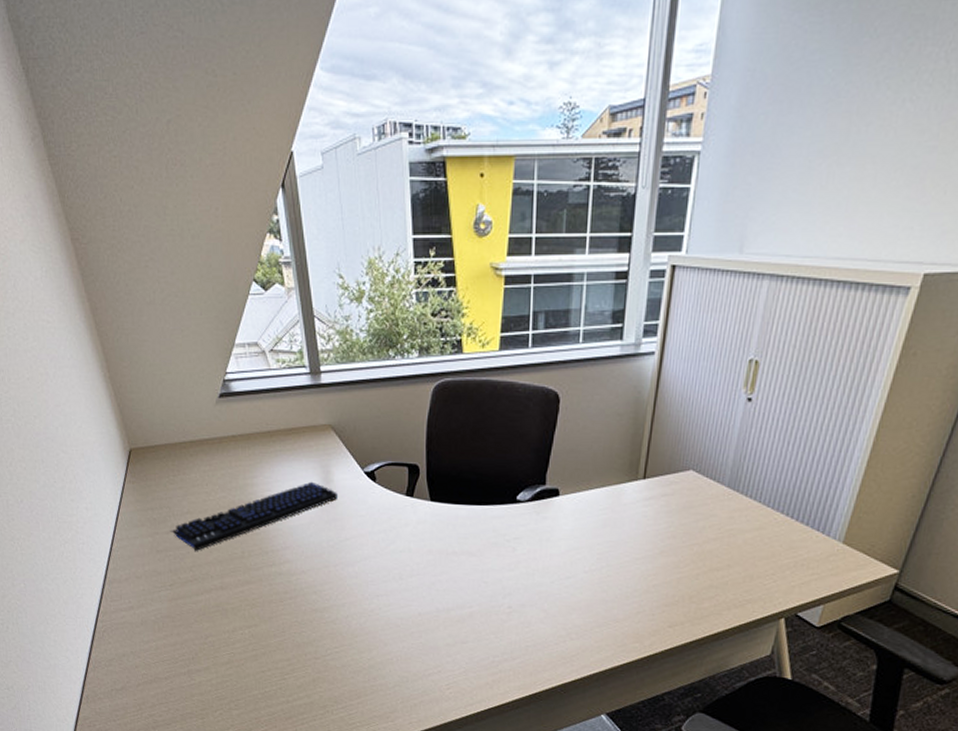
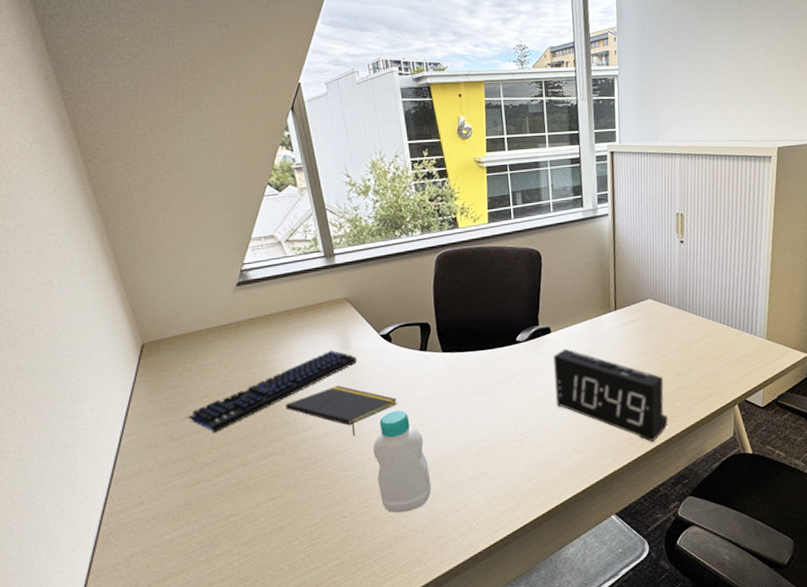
notepad: none [263,520,377,577] -> present [285,385,397,436]
bottle: none [348,558,406,666] -> present [373,410,432,513]
alarm clock: none [554,517,692,644] -> present [552,348,668,443]

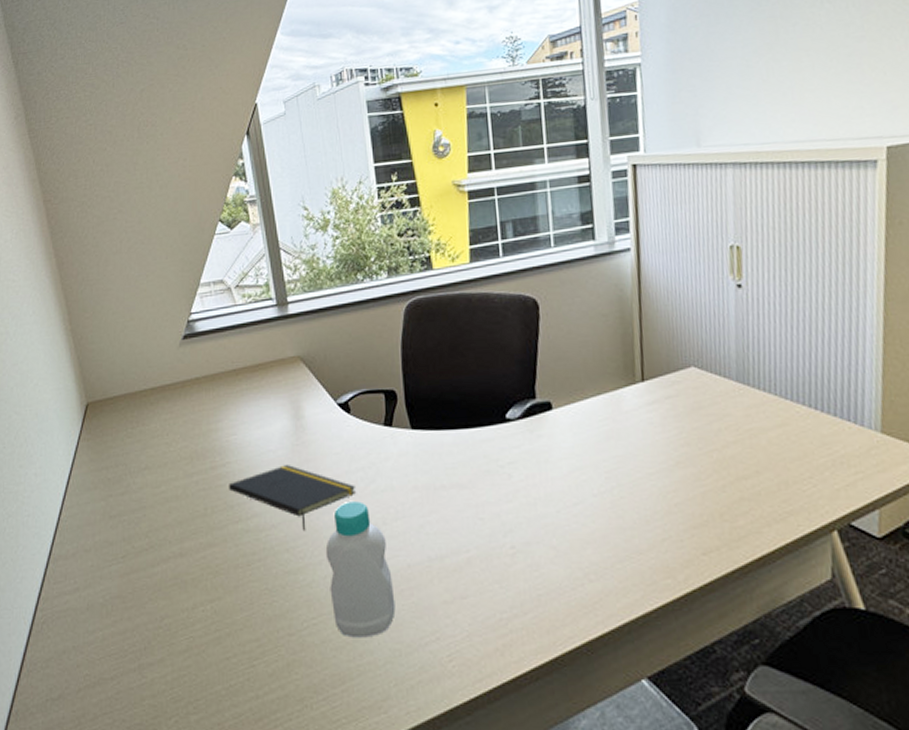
keyboard: present [186,350,358,434] -> none [125,419,311,514]
alarm clock: present [552,348,668,443] -> none [554,432,726,577]

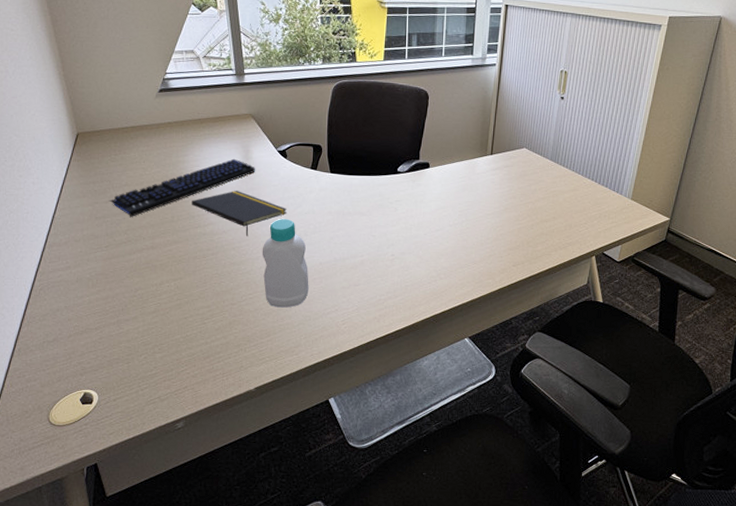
keyboard: none [125,419,311,514] -> present [108,158,256,218]

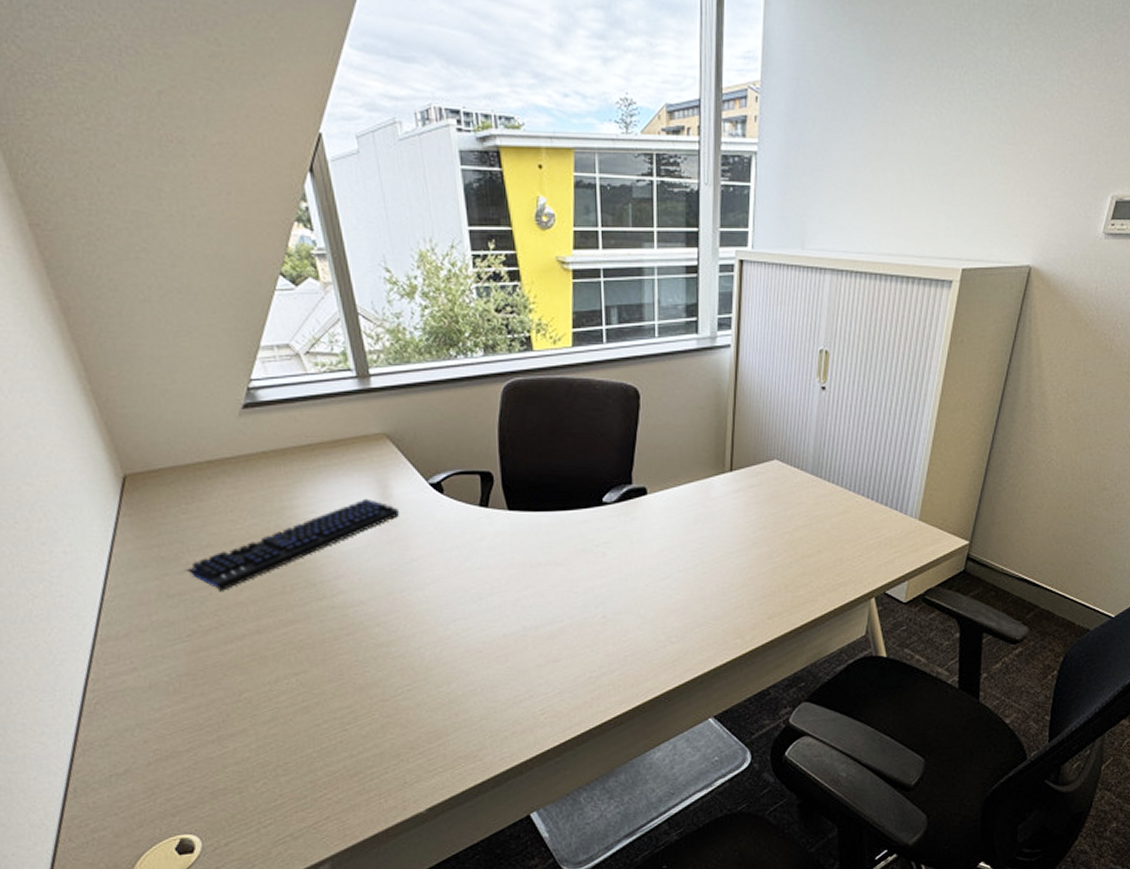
notepad: present [191,190,287,236] -> none [308,542,450,605]
bottle: present [262,219,309,308] -> none [419,578,491,700]

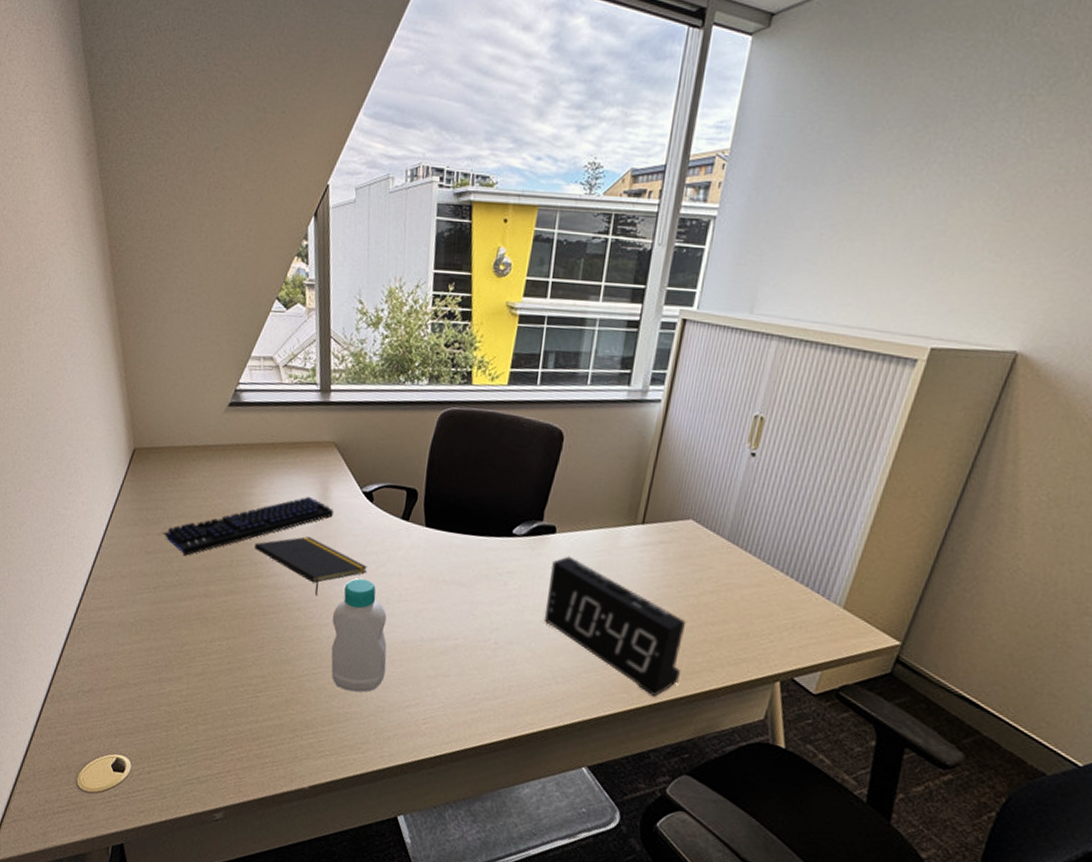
notepad: none [308,542,450,605] -> present [253,536,367,595]
bottle: none [419,578,491,700] -> present [331,578,387,692]
alarm clock: none [647,515,787,637] -> present [544,556,687,698]

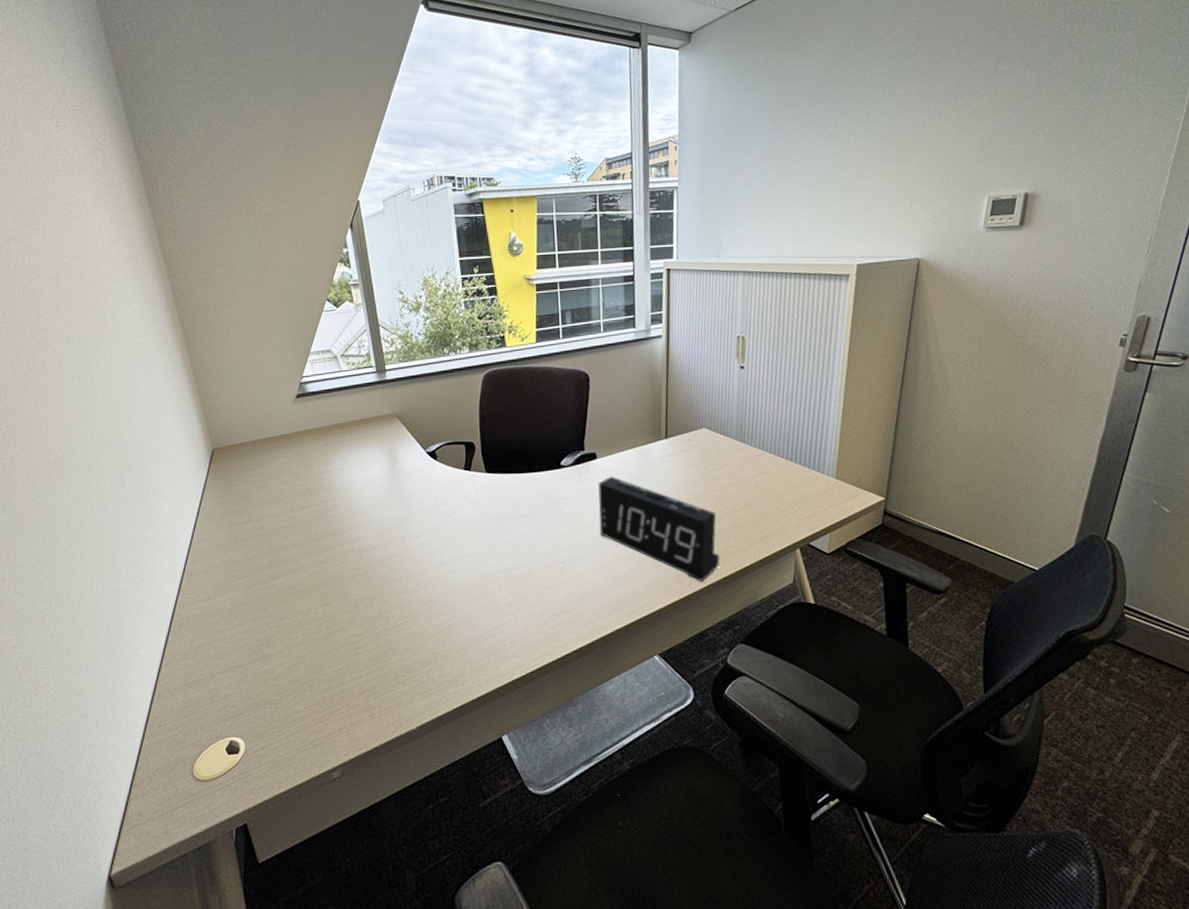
keyboard: present [161,496,334,557] -> none [248,464,404,539]
notepad: present [253,536,367,595] -> none [335,499,440,550]
bottle: present [331,578,387,692] -> none [416,528,471,631]

